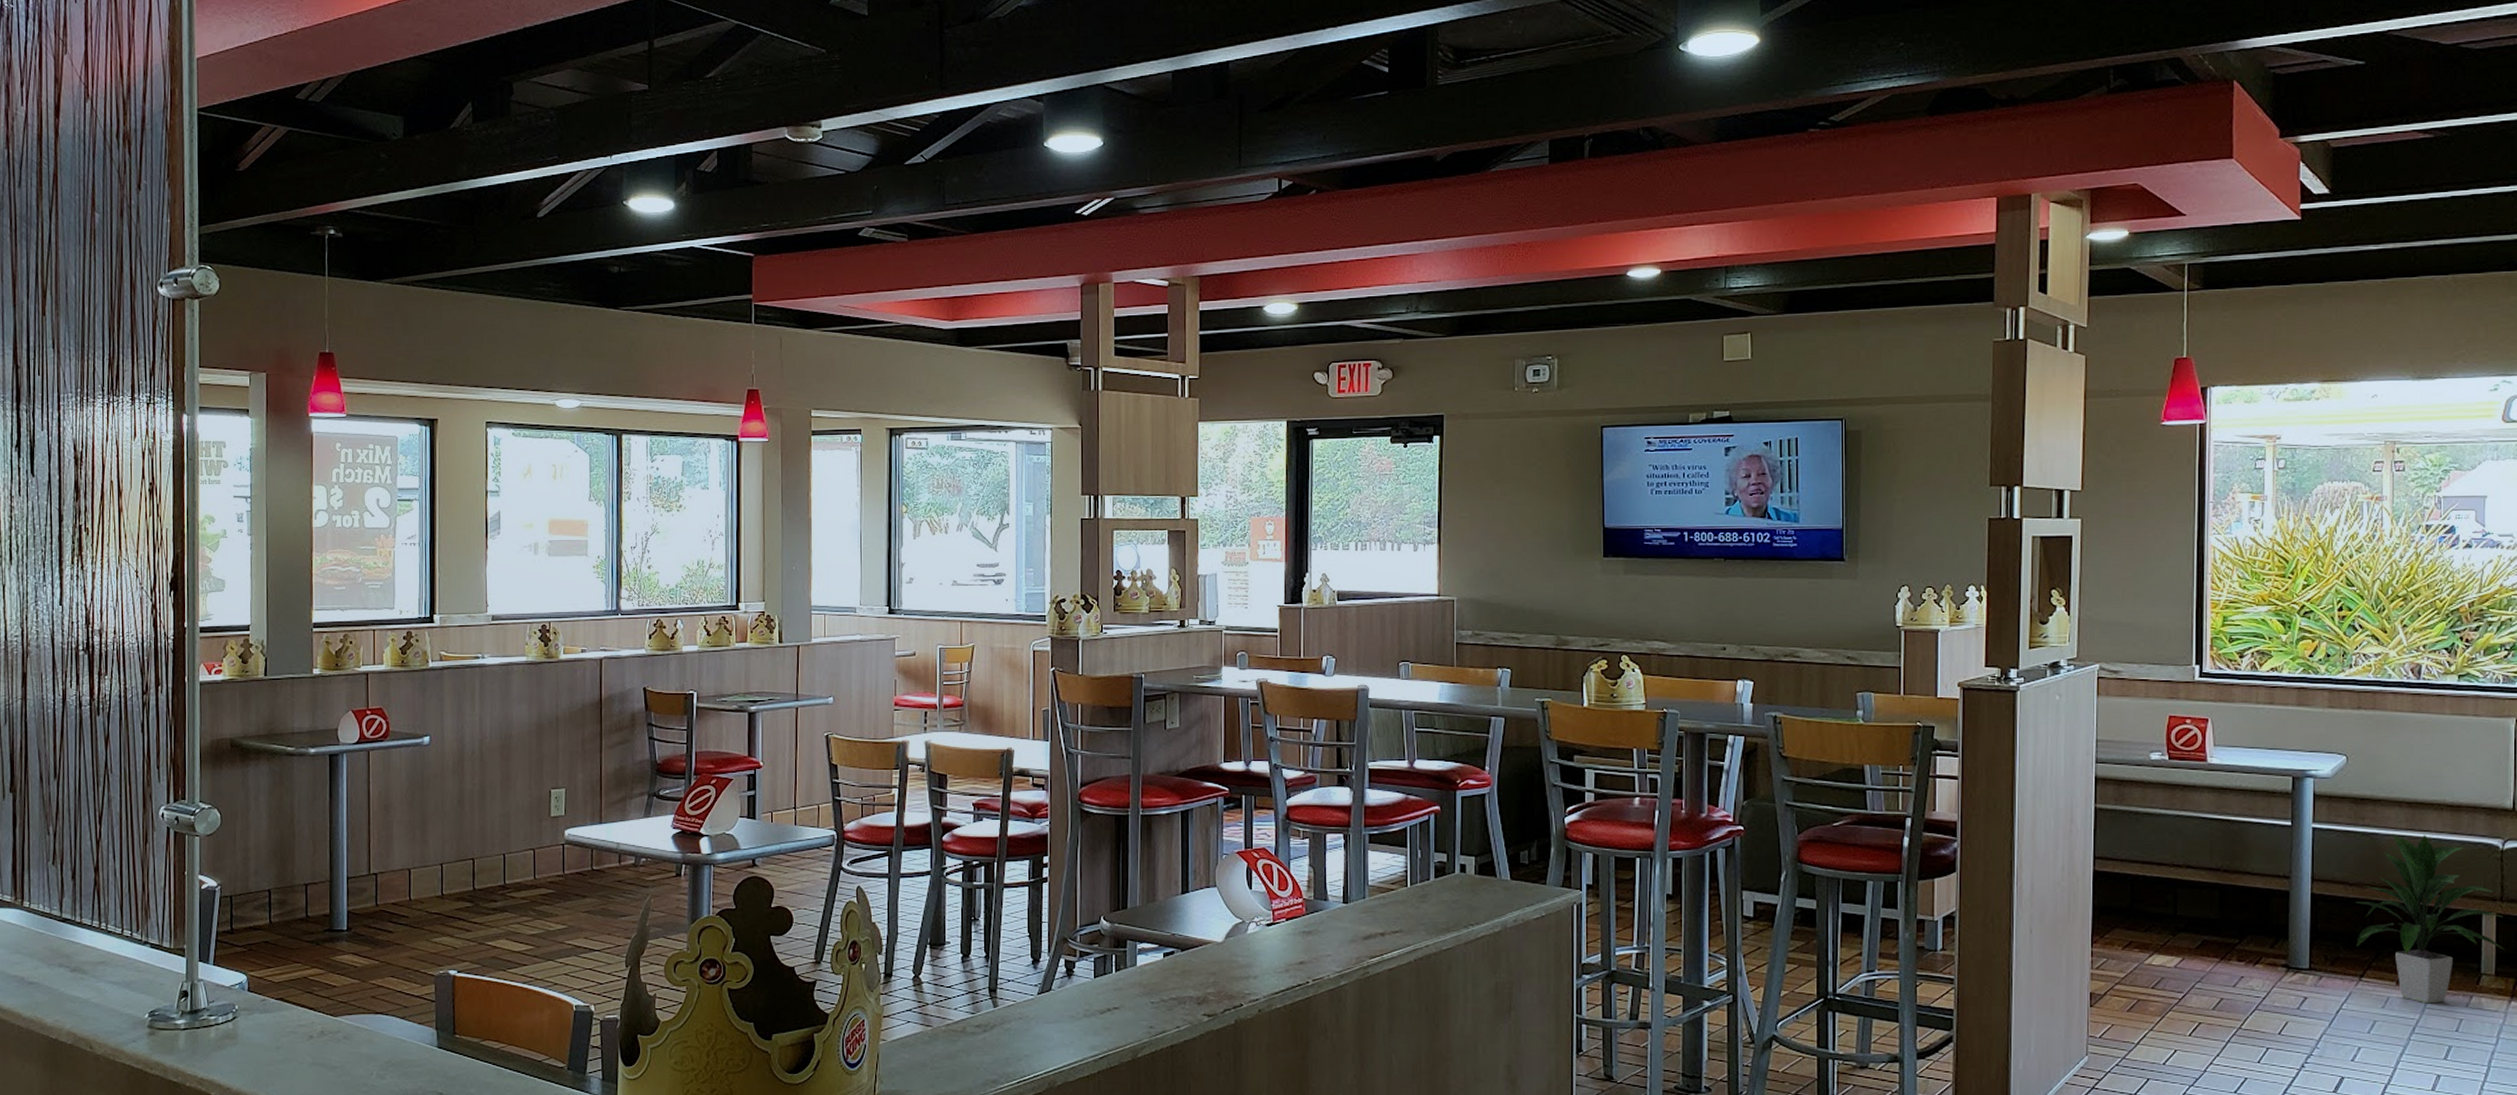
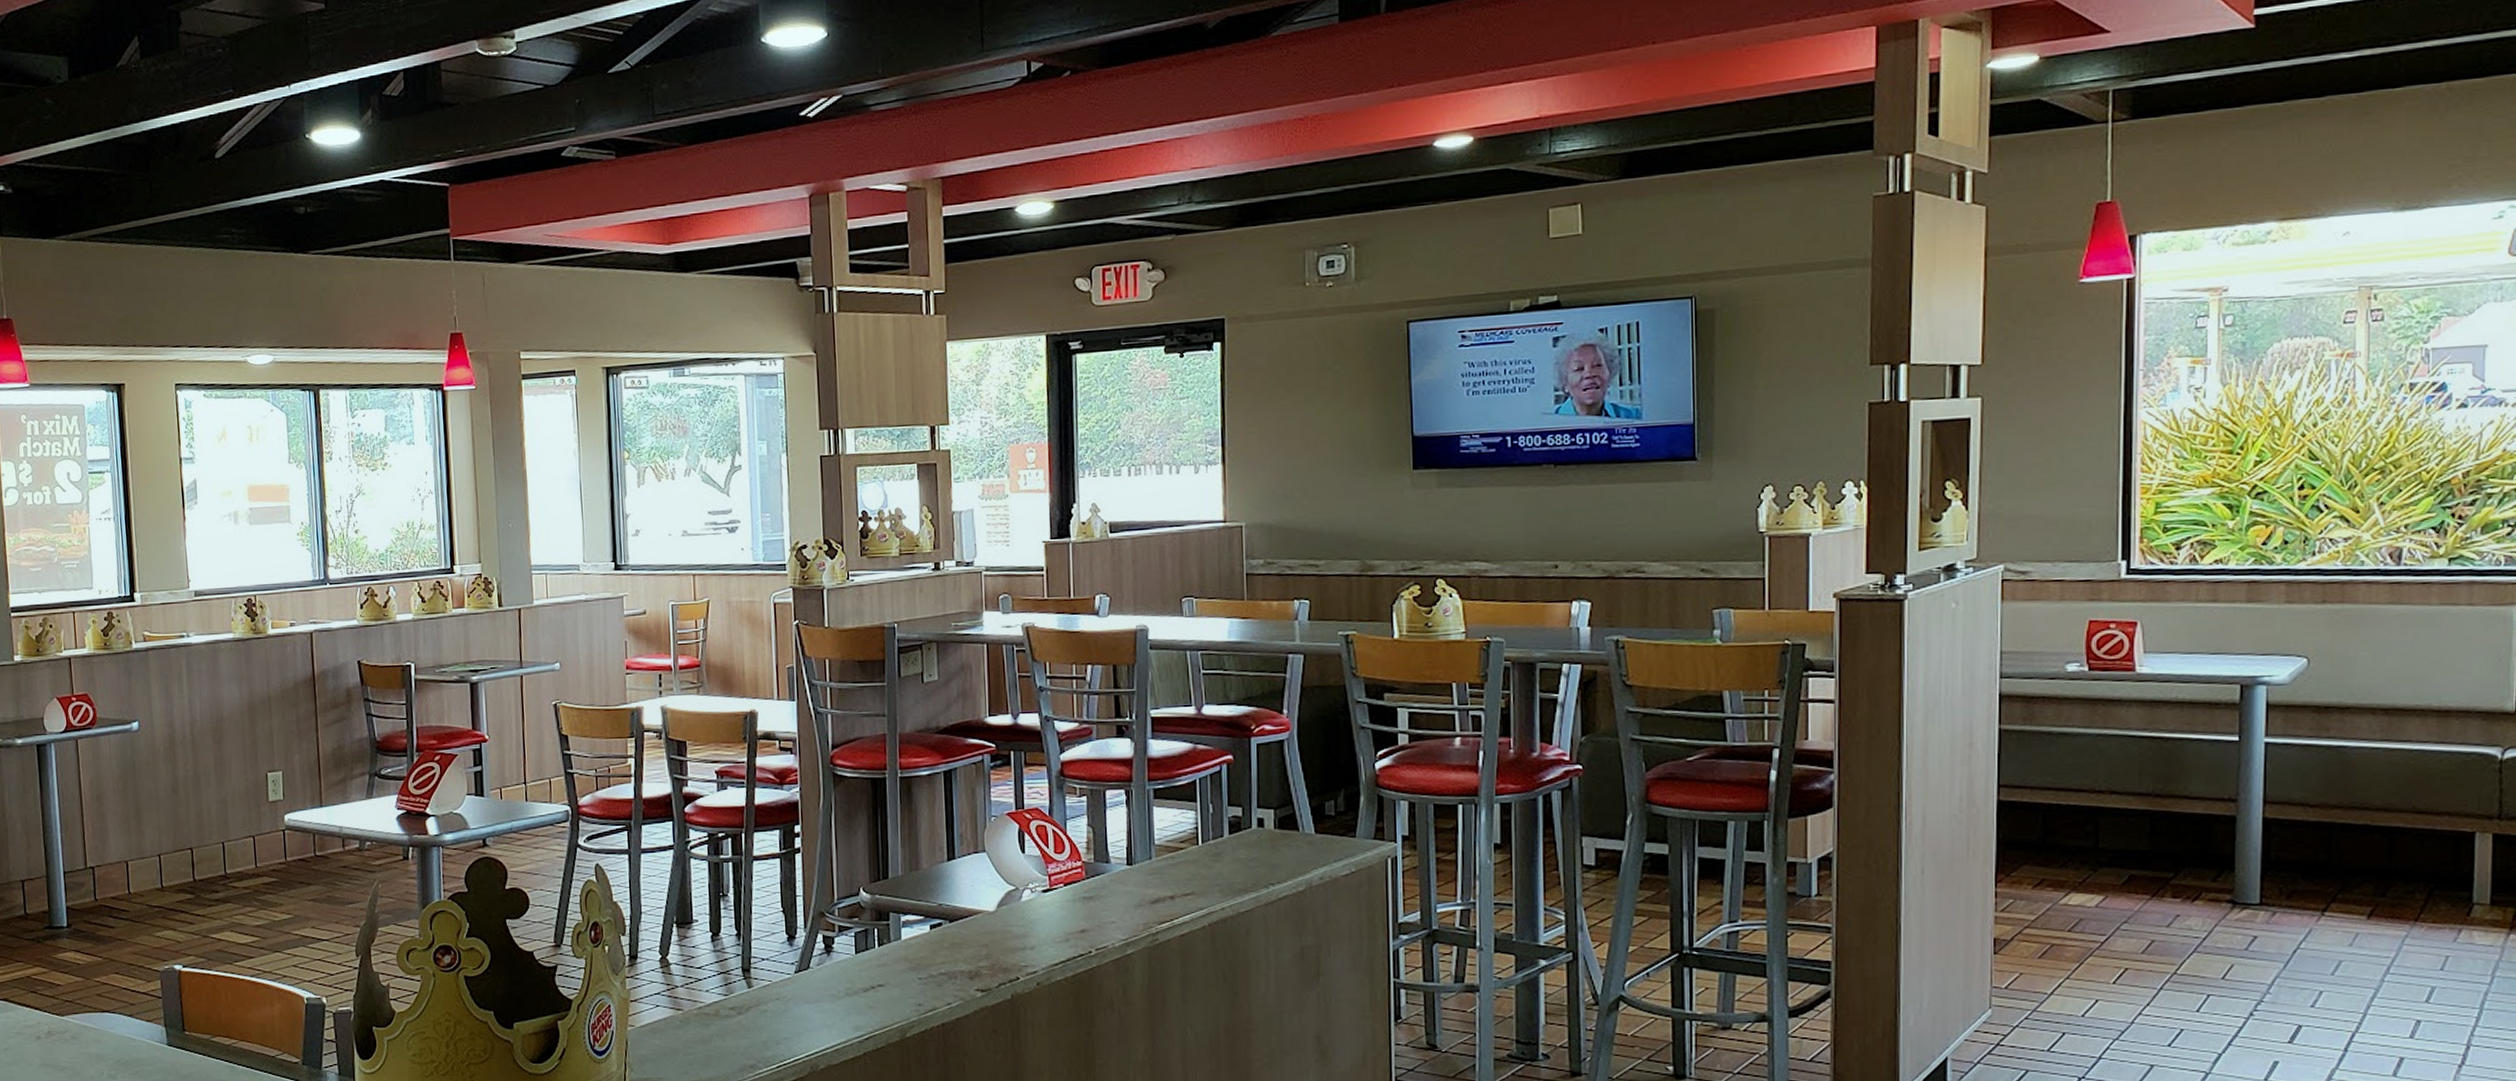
indoor plant: present [2355,833,2504,1004] -> none [2317,745,2502,940]

